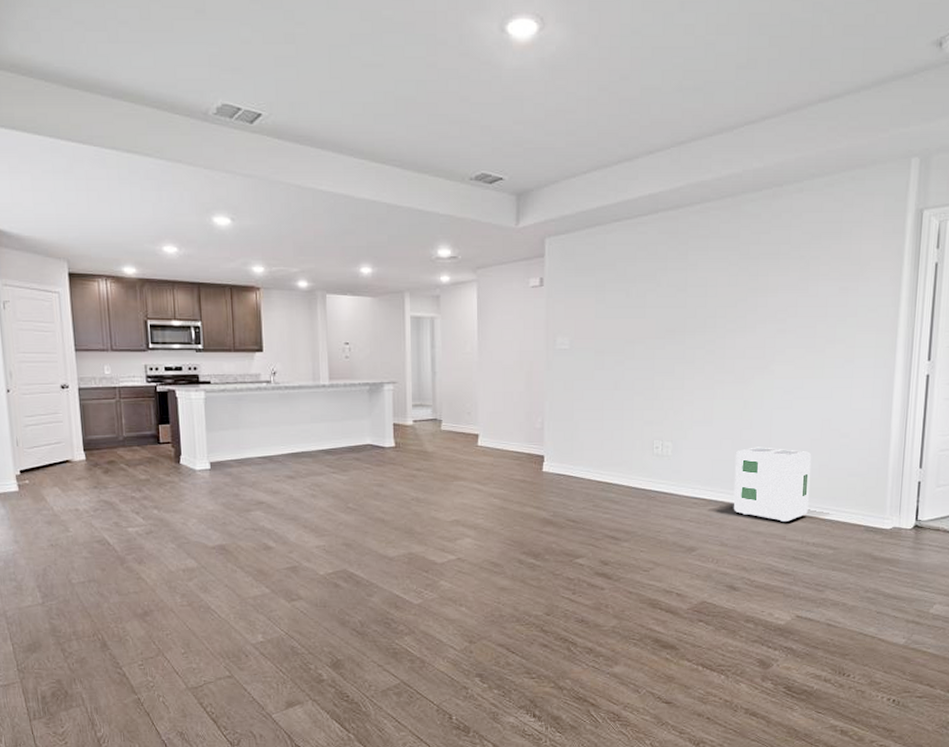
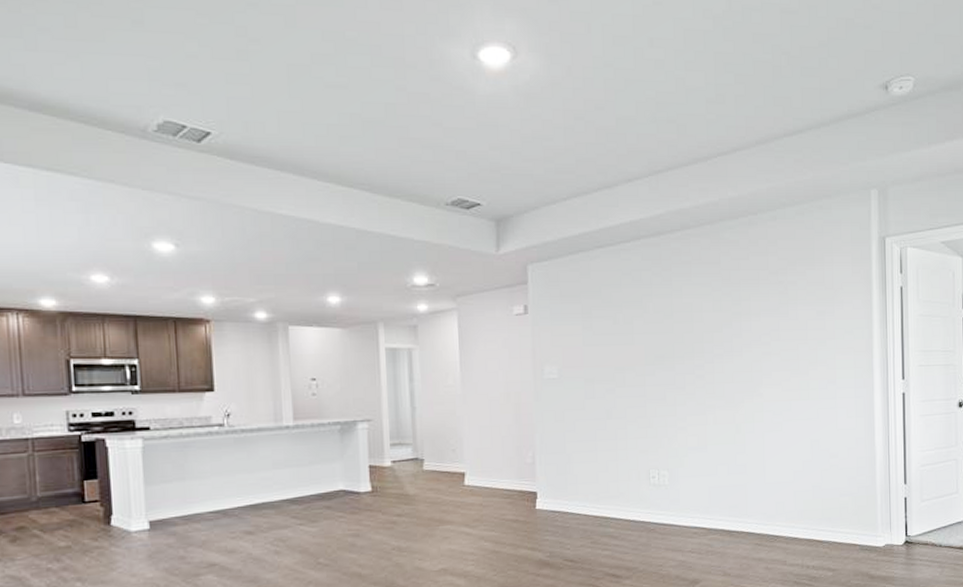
air purifier: present [734,447,811,522] -> none [732,471,805,546]

